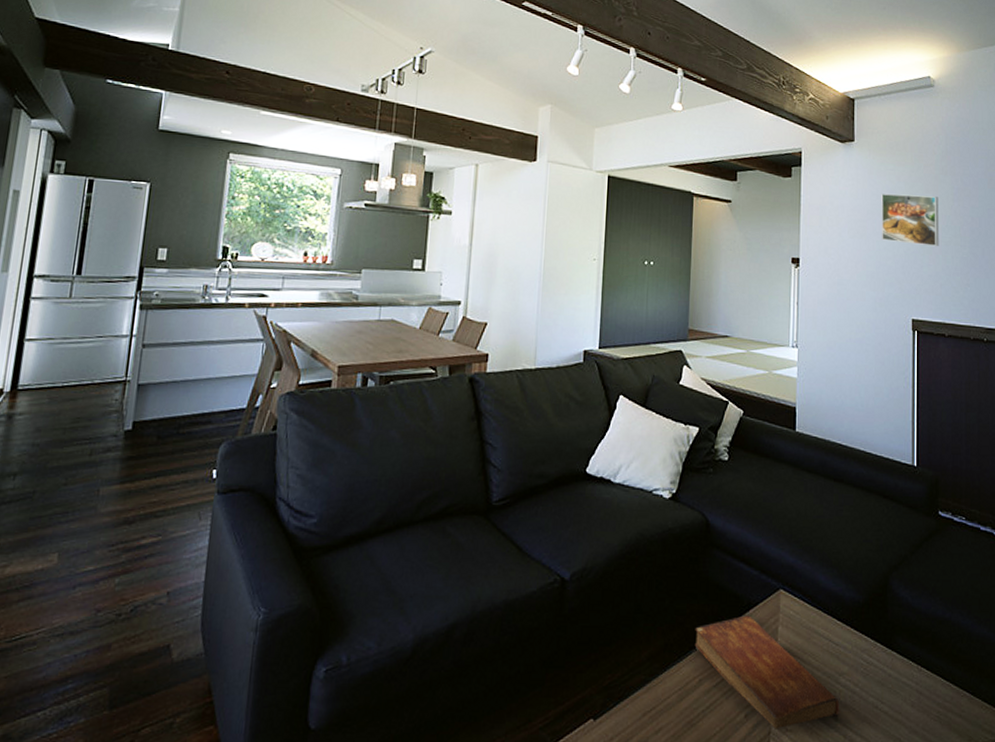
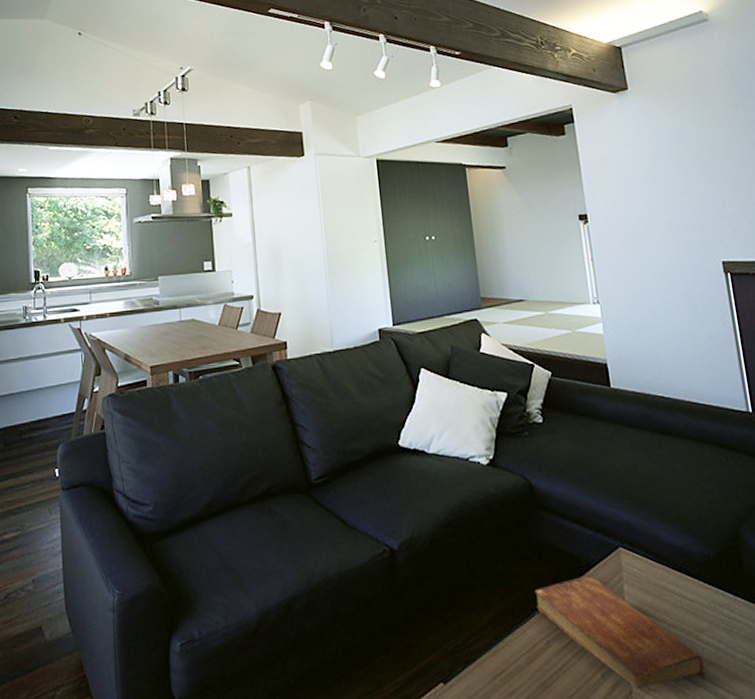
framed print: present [881,193,939,247] -> none [666,133,741,185]

